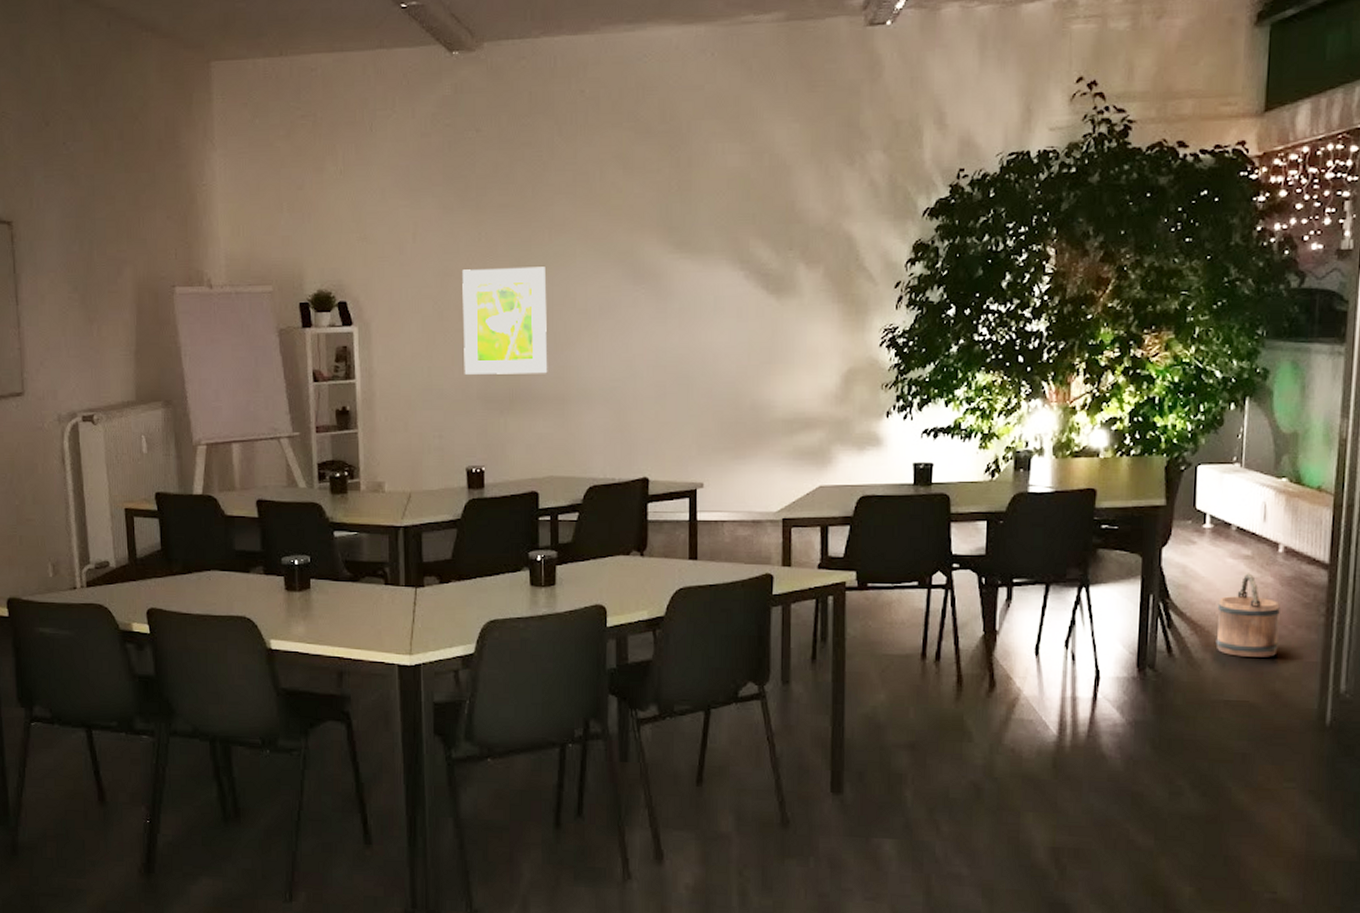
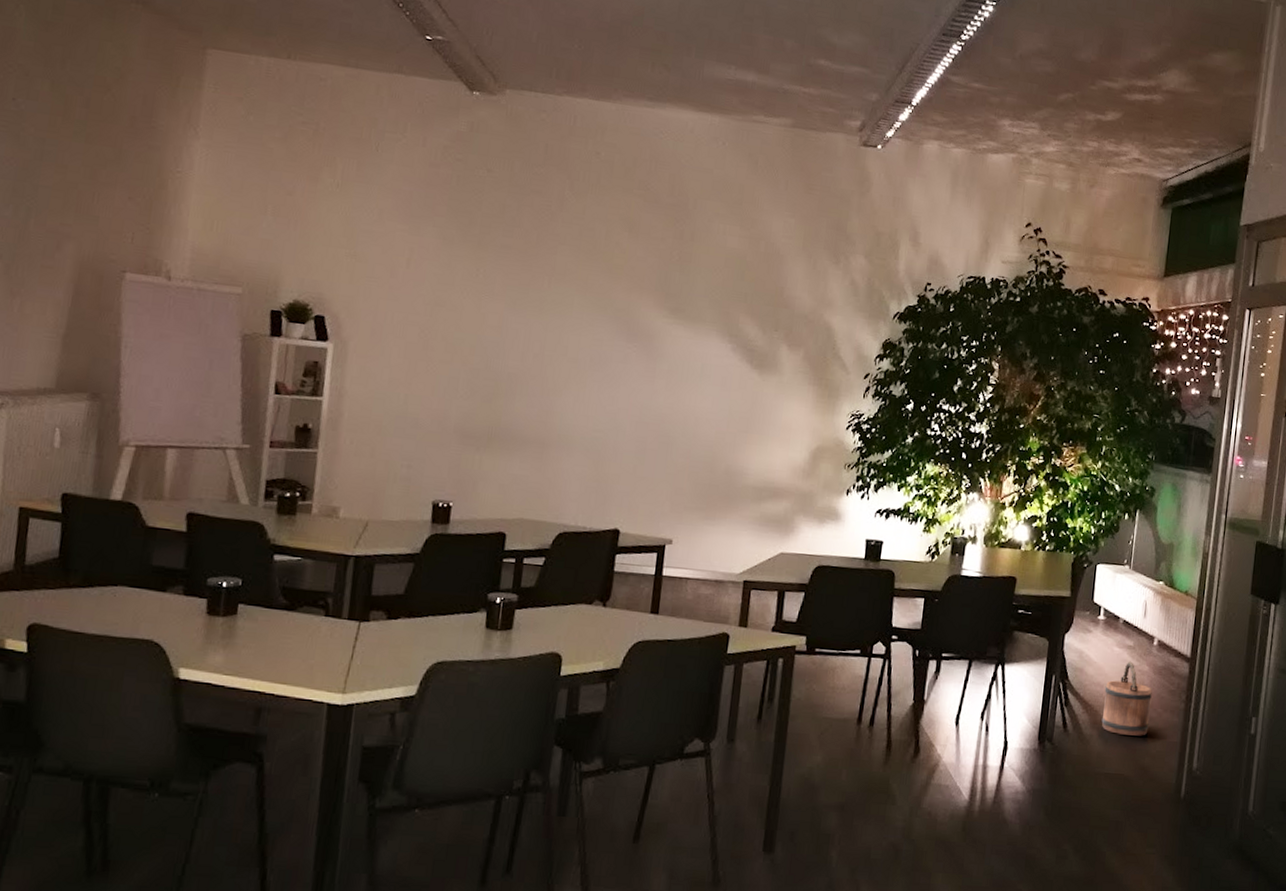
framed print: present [462,267,548,374] -> none [443,302,541,416]

